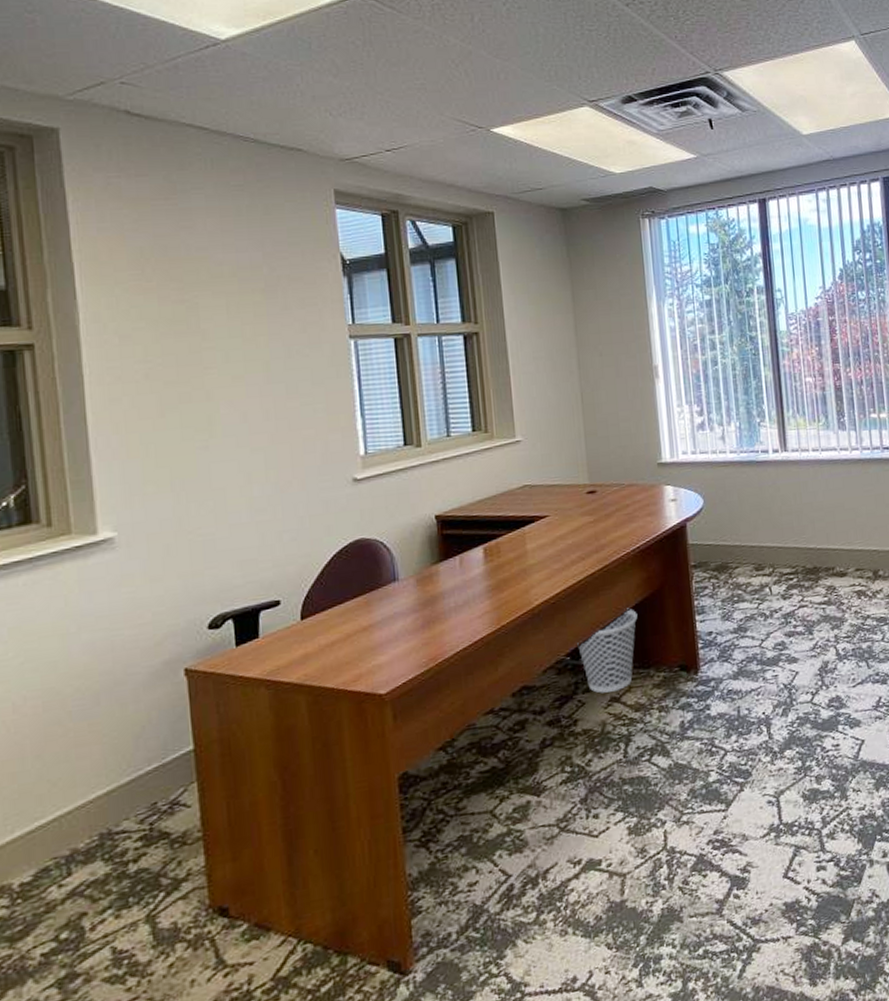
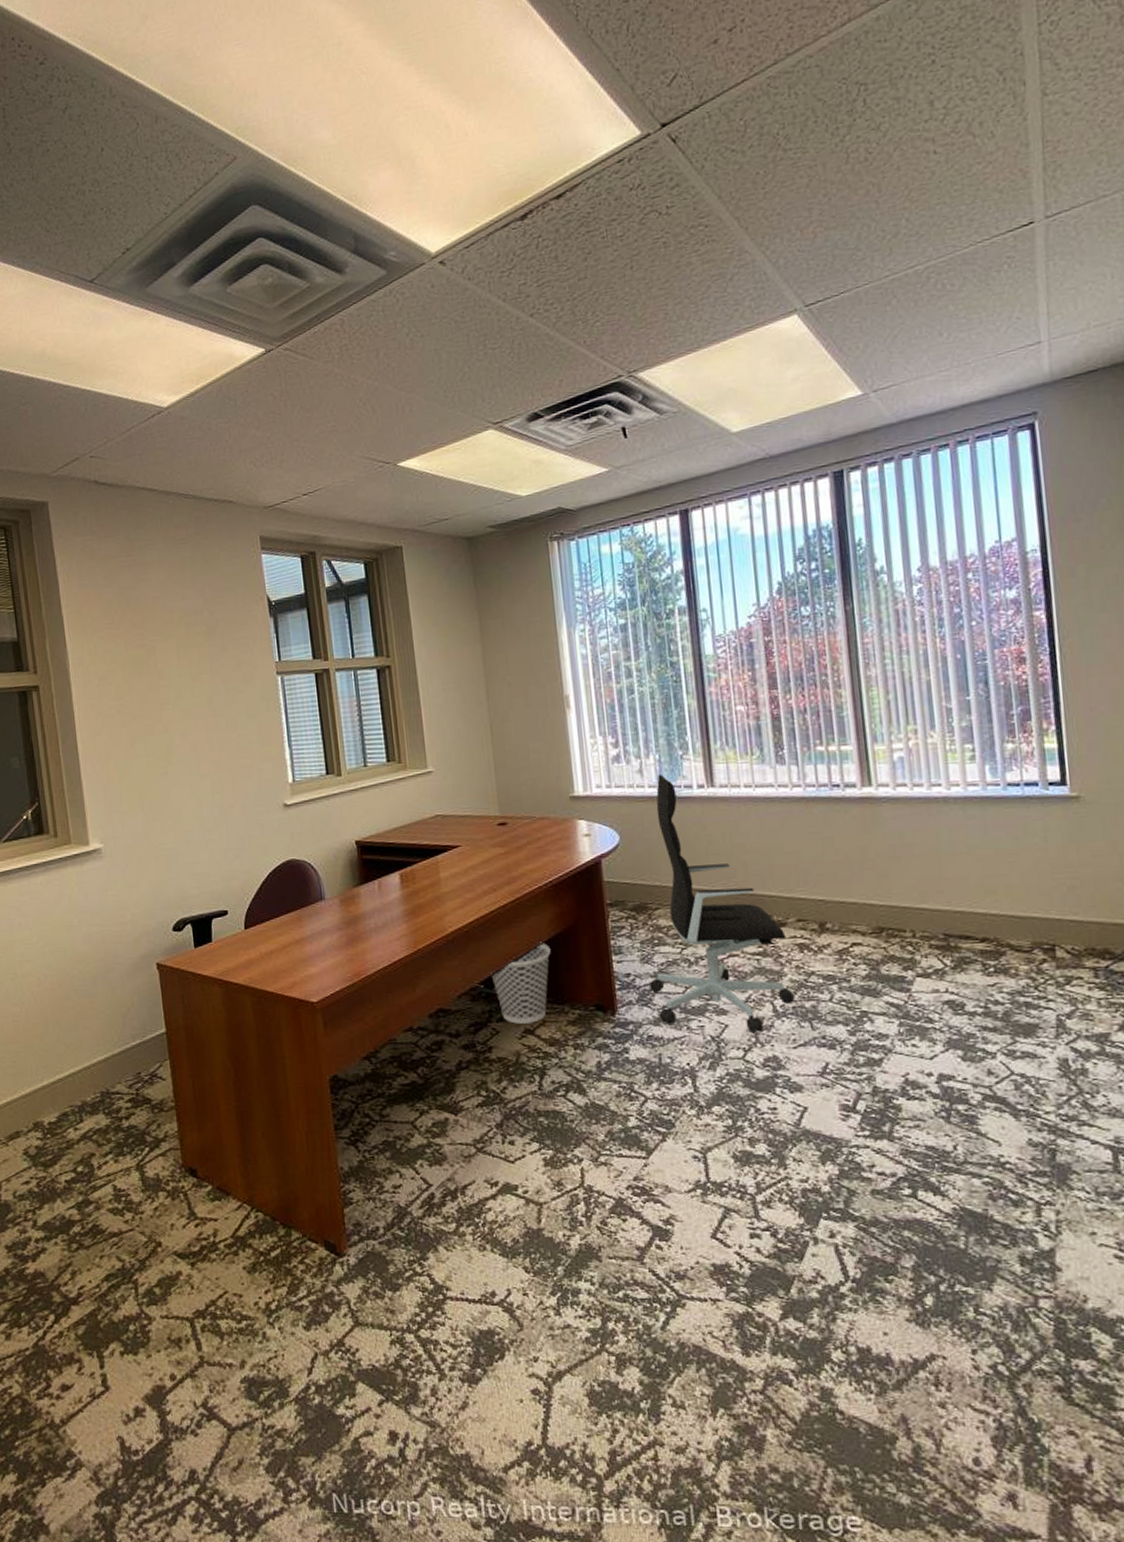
office chair: none [730,440,853,677] -> present [649,774,794,1032]

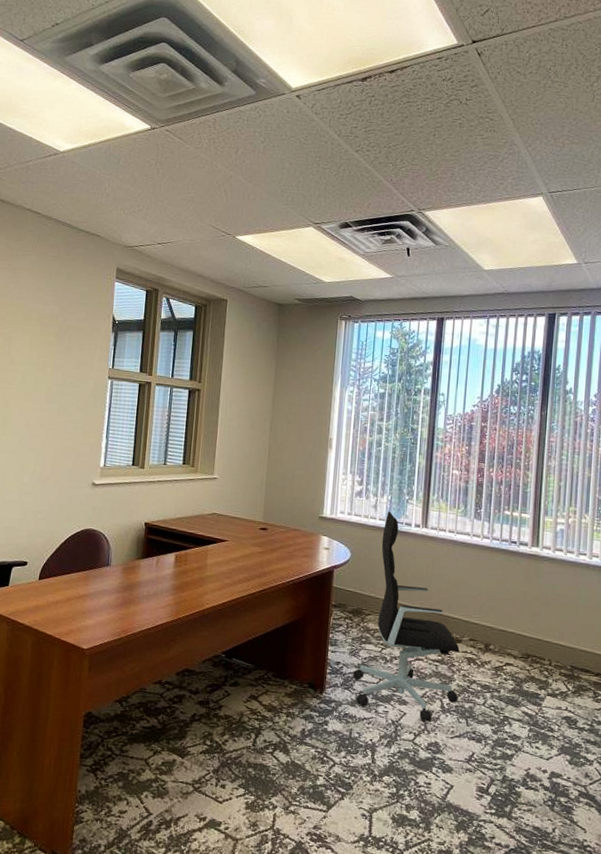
wastebasket: present [491,942,551,1024] -> none [232,627,283,691]

